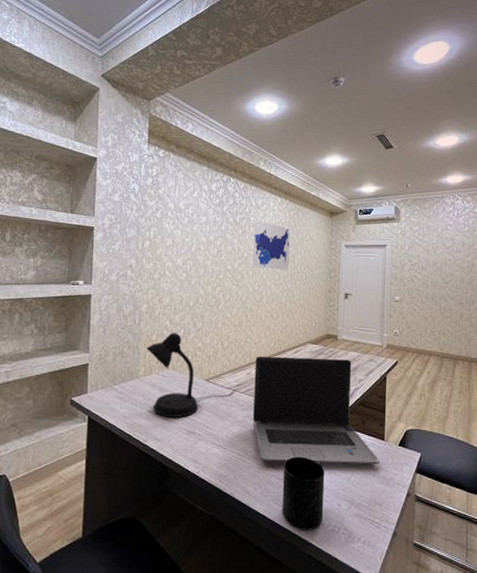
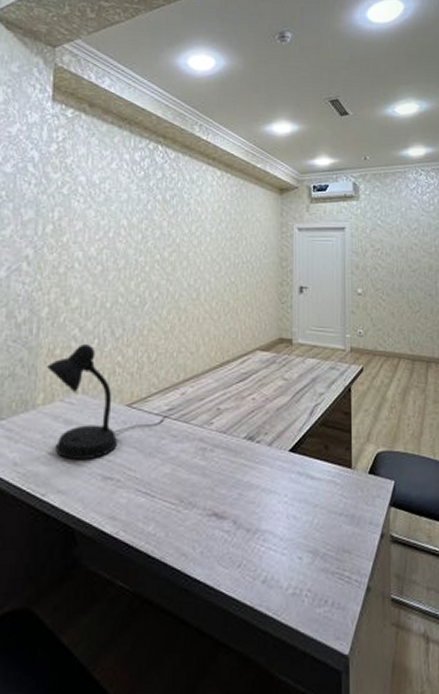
map: present [253,219,290,270] -> none [187,197,233,259]
laptop computer: present [253,357,380,465] -> none [190,369,347,509]
mug: present [282,456,325,530] -> none [228,498,281,598]

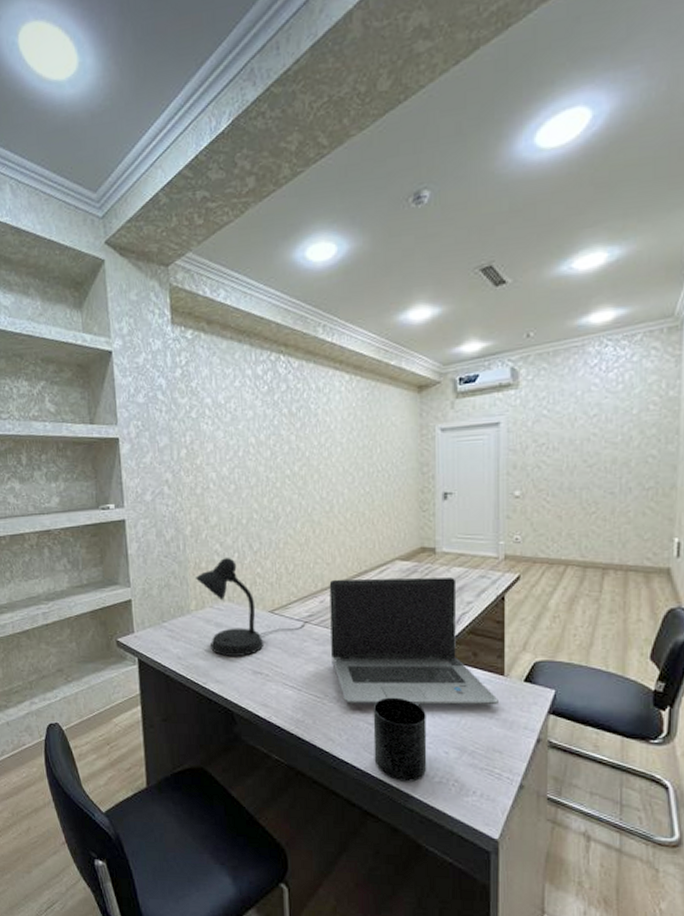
laptop computer: none [190,369,347,509] -> present [329,578,498,705]
mug: none [228,498,281,598] -> present [373,697,427,782]

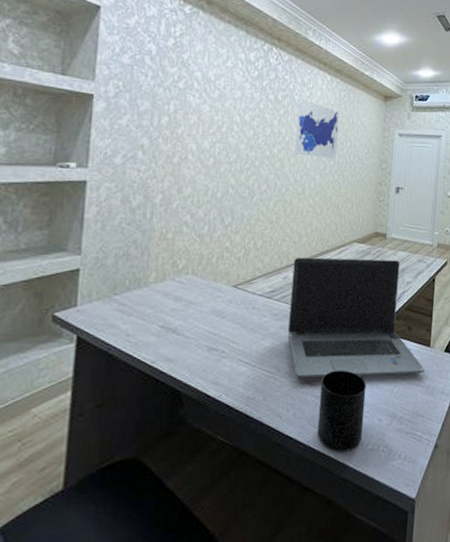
desk lamp: present [196,558,307,657] -> none [160,230,269,333]
map: none [315,407,366,471] -> present [295,98,340,159]

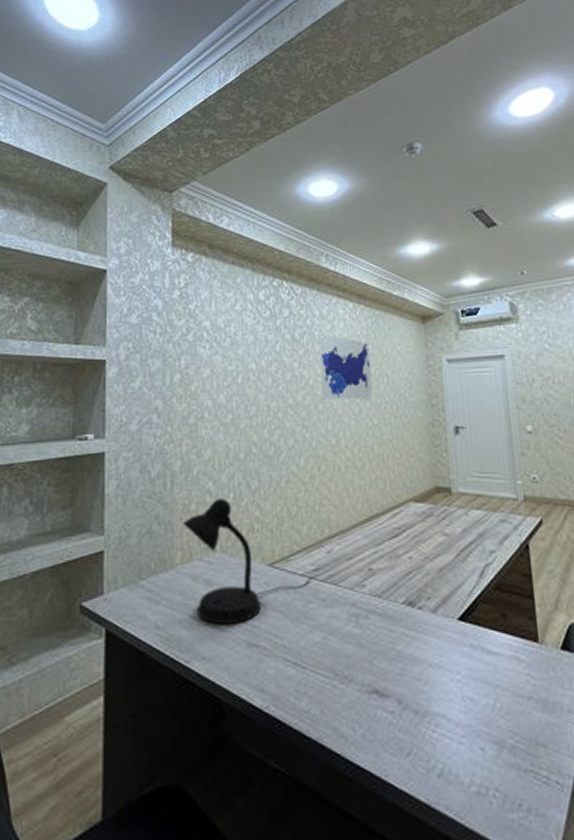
desk lamp: none [160,230,269,333] -> present [184,499,313,625]
laptop computer: present [288,258,424,378] -> none [337,522,536,685]
mug: present [317,370,366,452] -> none [392,674,461,794]

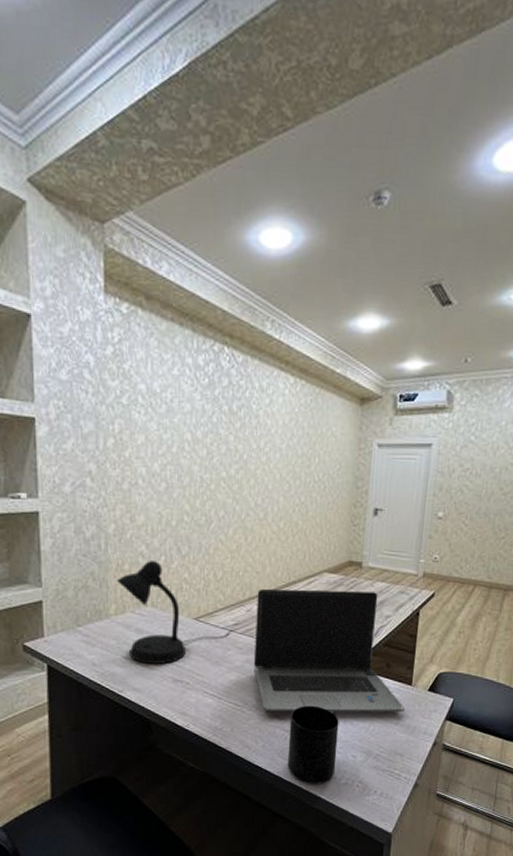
map: present [319,334,373,401] -> none [254,408,306,478]
laptop computer: none [337,522,536,685] -> present [254,590,405,713]
mug: none [392,674,461,794] -> present [287,705,339,784]

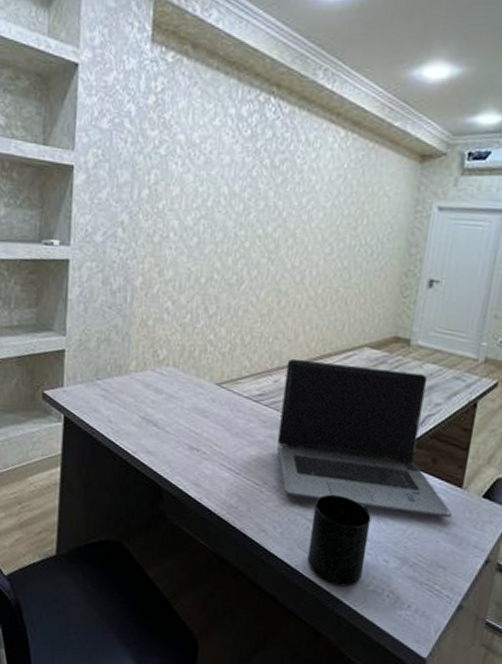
desk lamp: present [117,561,233,665] -> none [140,318,257,429]

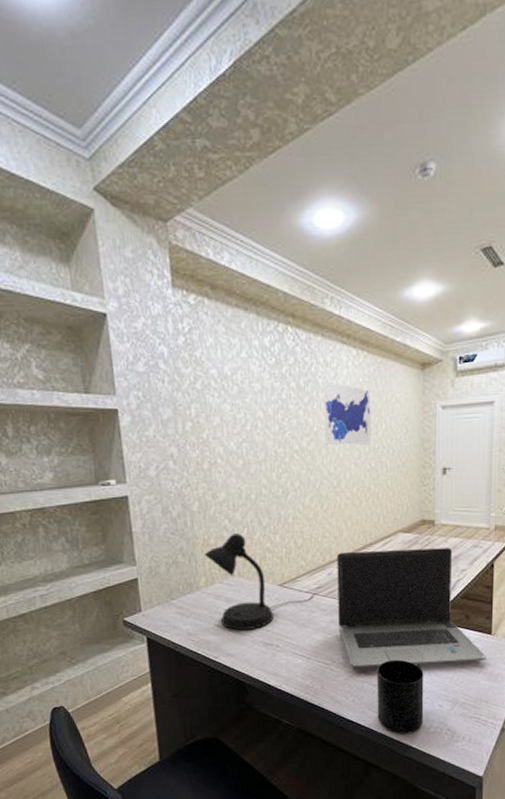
desk lamp: none [140,318,257,429] -> present [205,533,316,631]
map: none [293,162,356,240] -> present [323,381,372,446]

